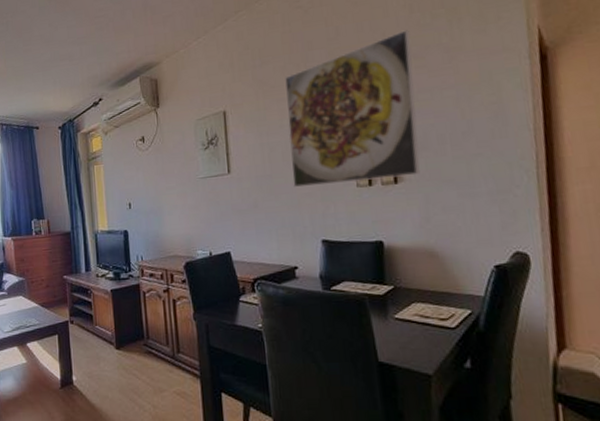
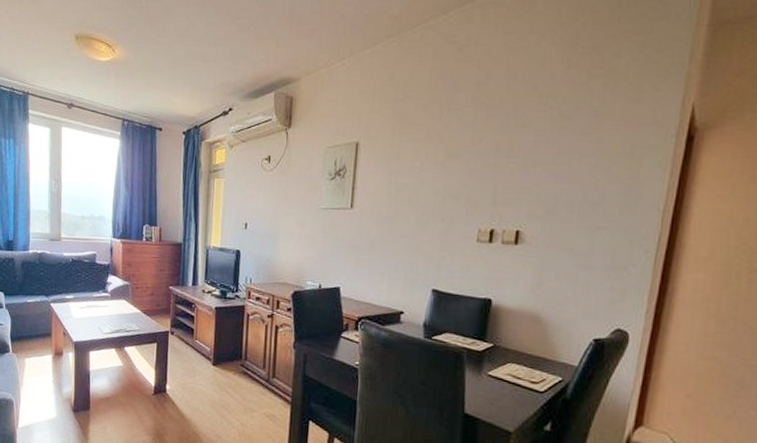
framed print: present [285,30,420,187] -> none [414,86,562,239]

